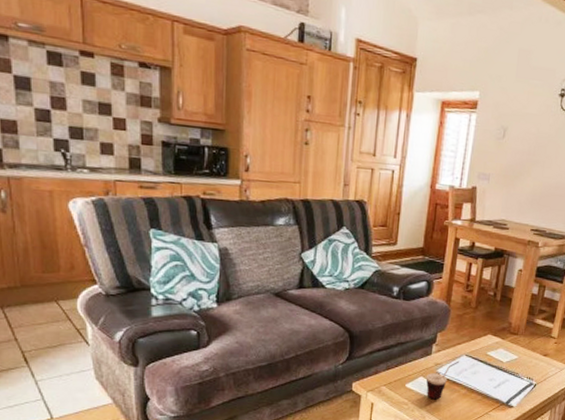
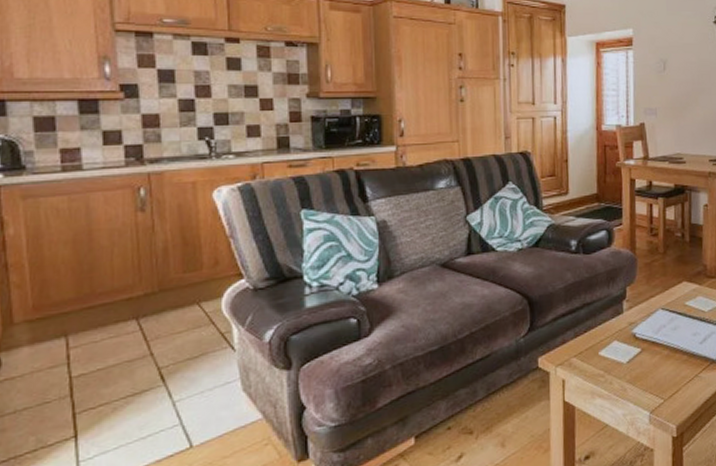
cup: present [426,361,460,400] -> none [620,316,656,367]

